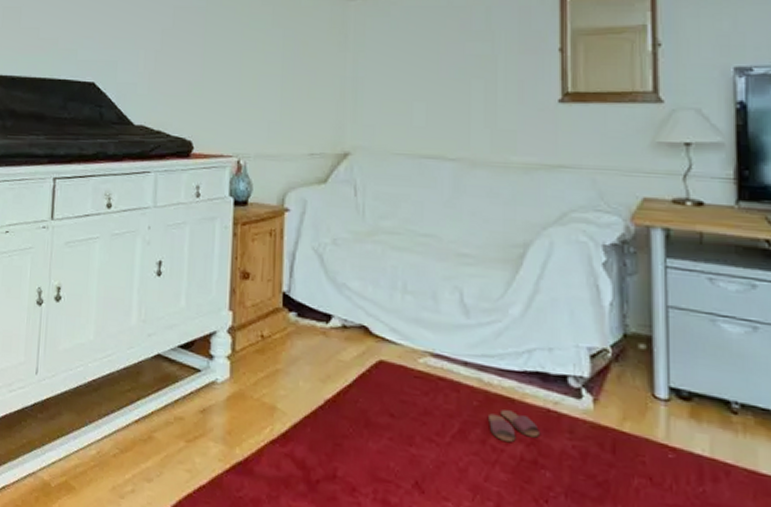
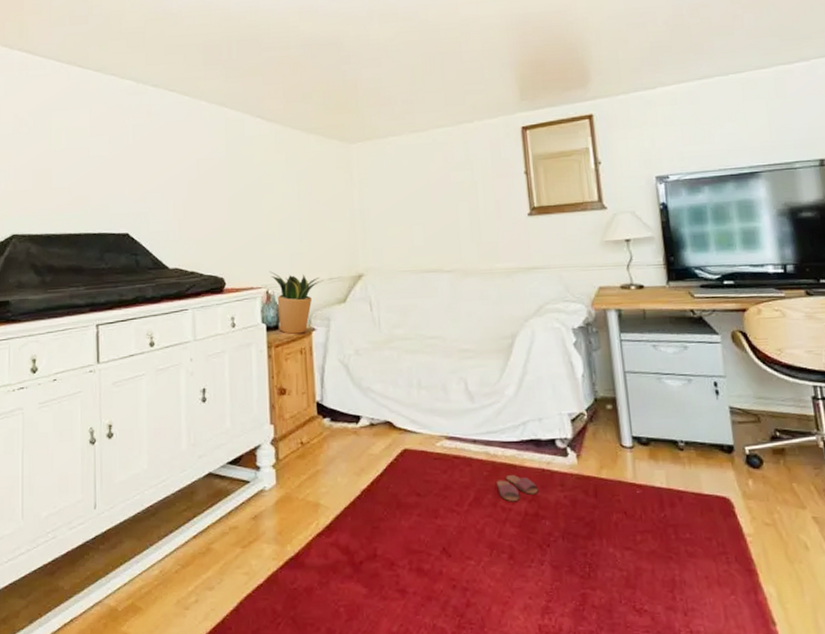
potted plant: none [243,139,303,213] -> present [269,271,324,334]

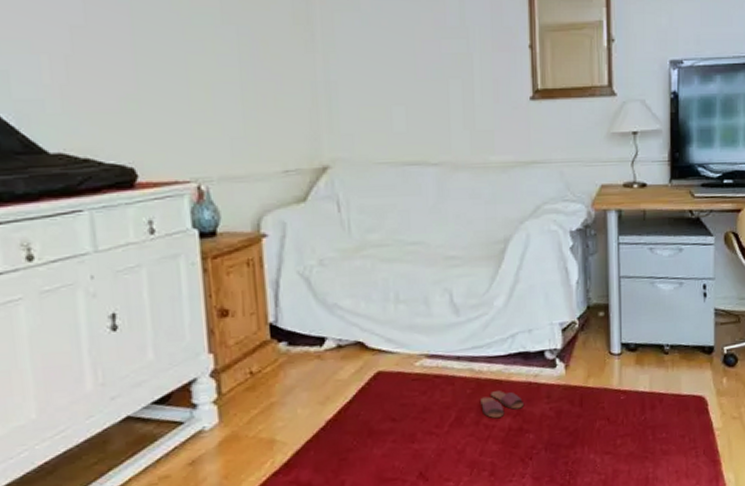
potted plant: present [269,271,324,334] -> none [201,160,276,242]

